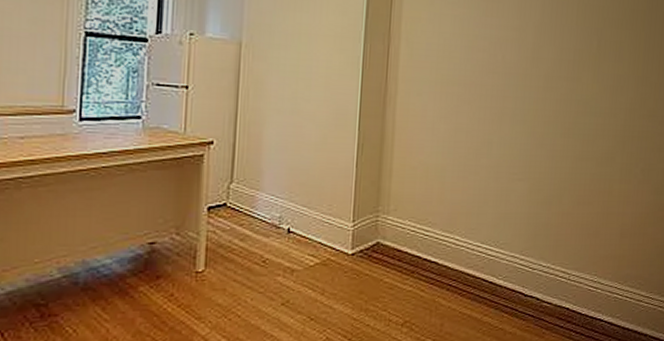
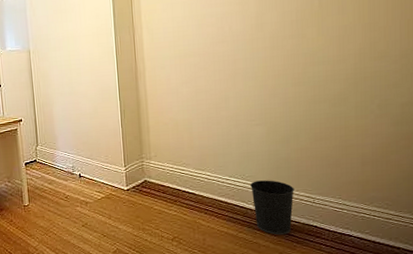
wastebasket: none [504,249,551,319] -> present [250,180,294,235]

